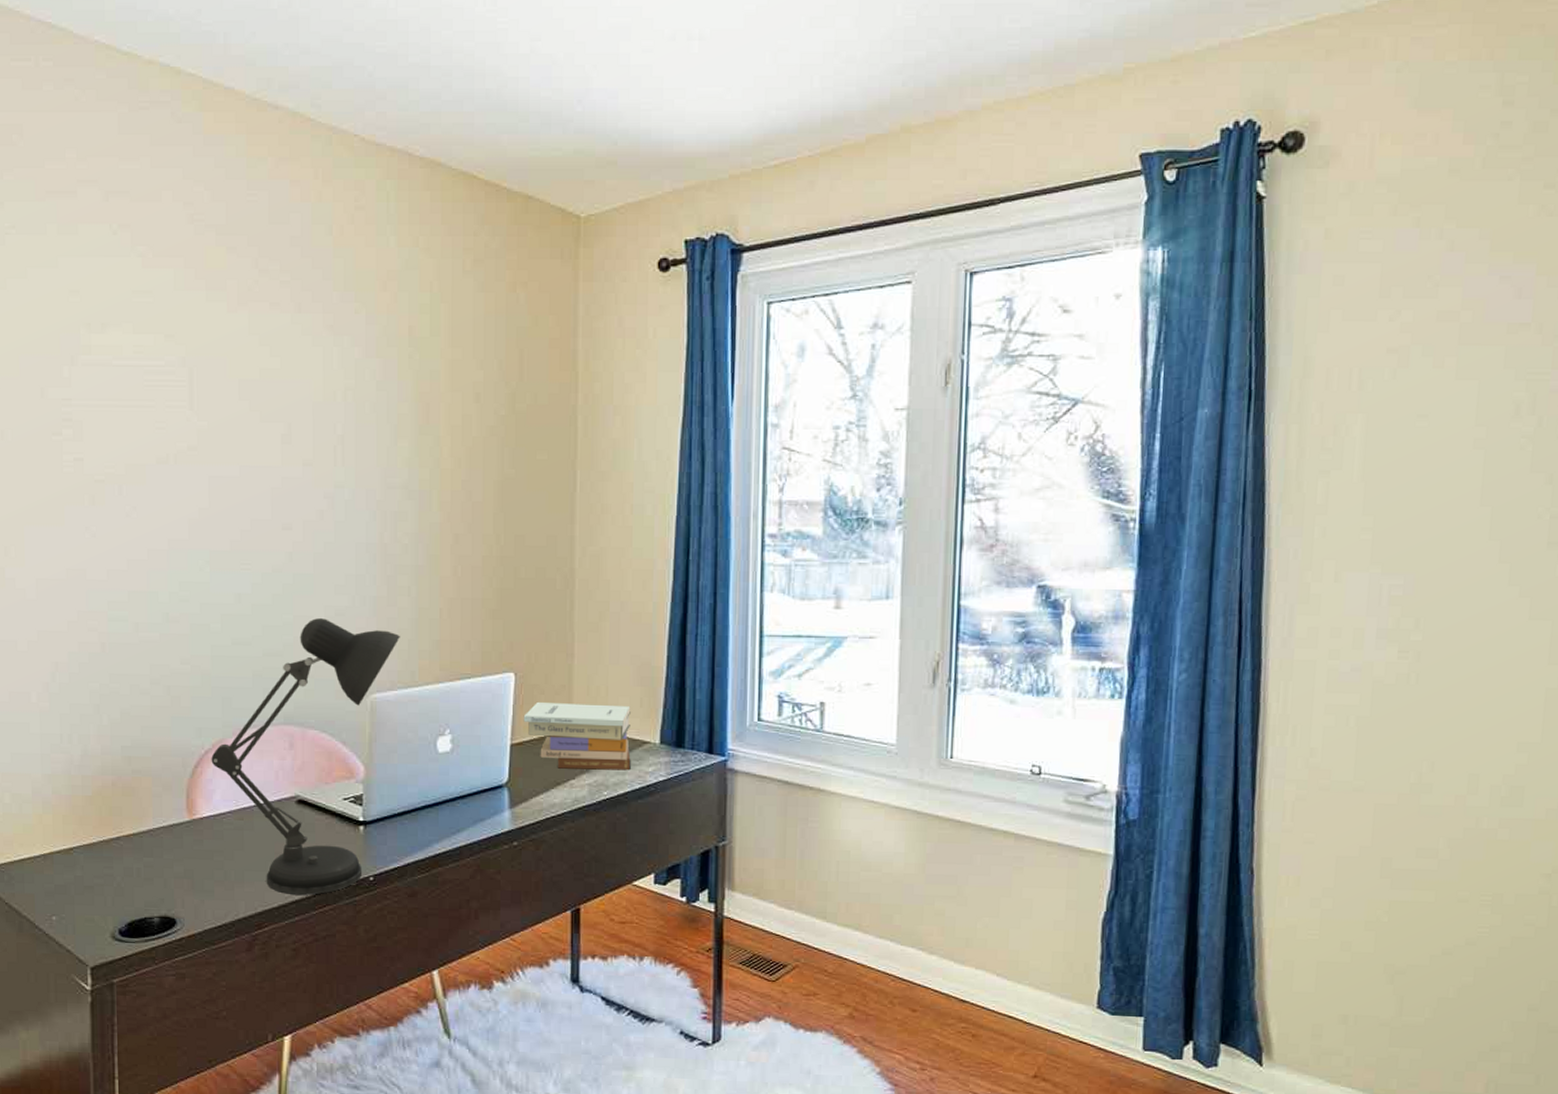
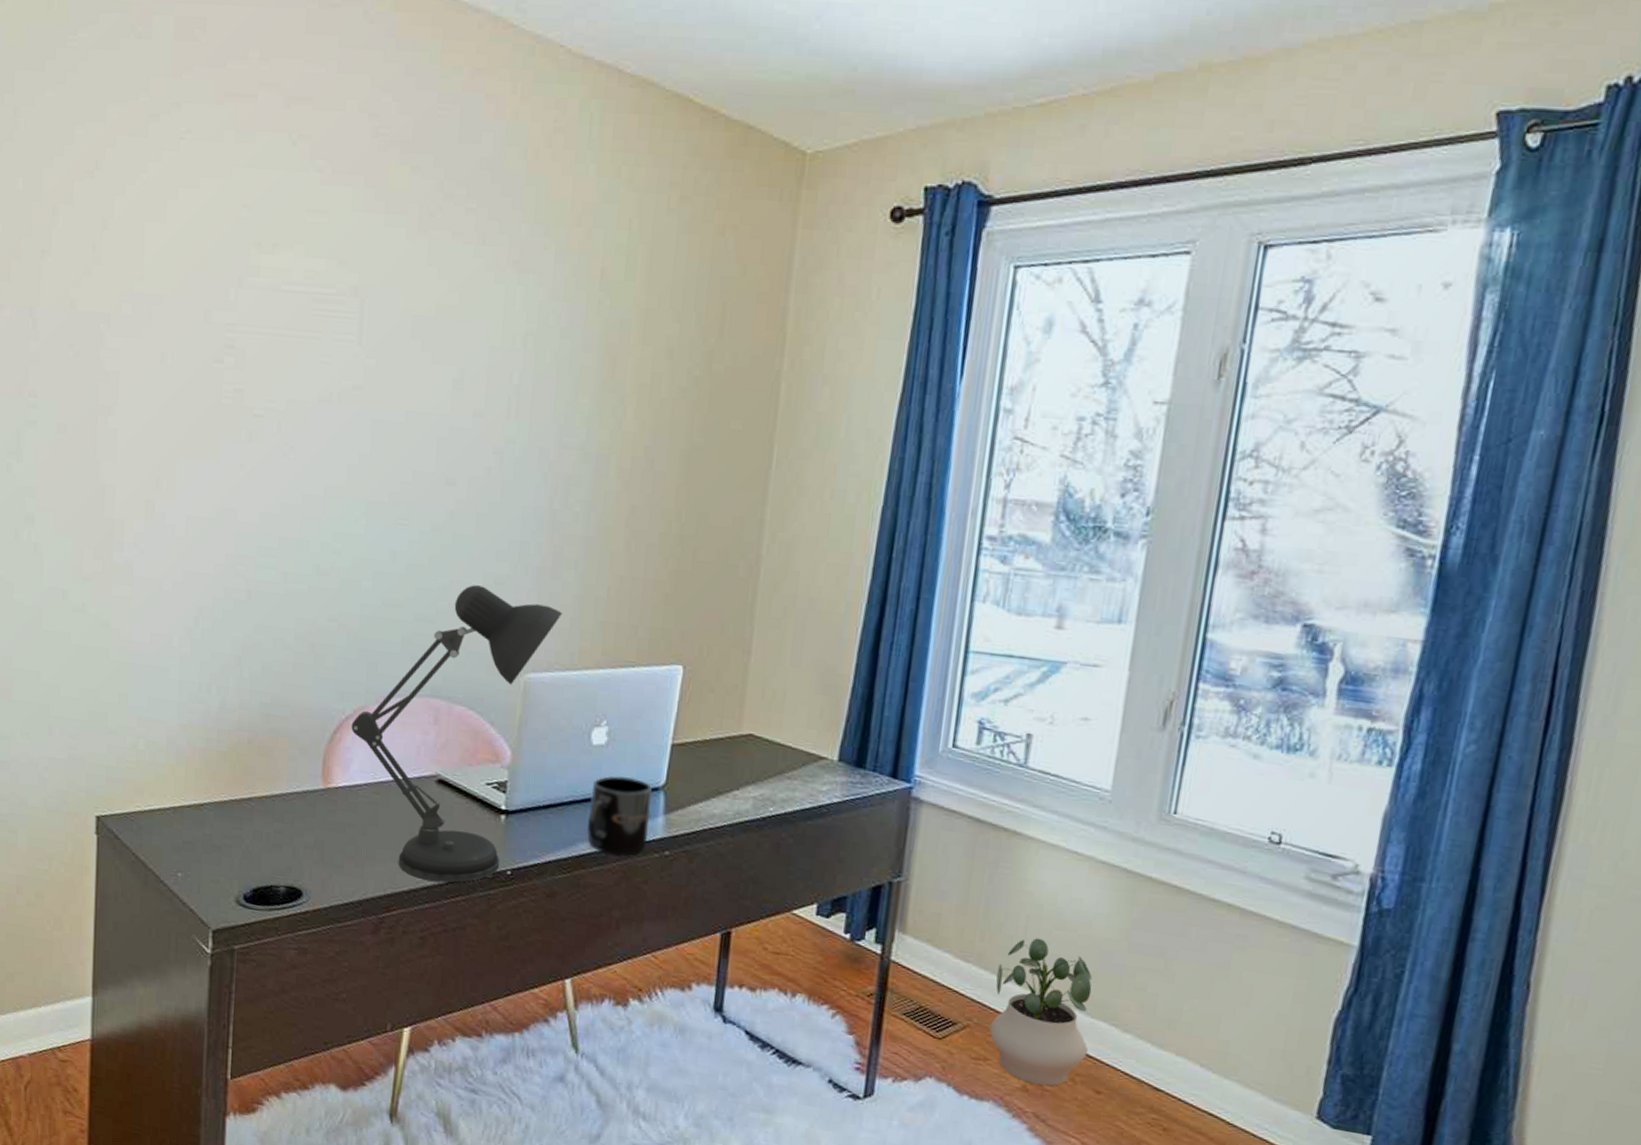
mug: none [440,778,497,851] -> present [587,776,652,856]
books: present [523,701,631,771] -> none [688,700,809,787]
potted plant: none [815,880,902,1011] -> present [989,938,1092,1086]

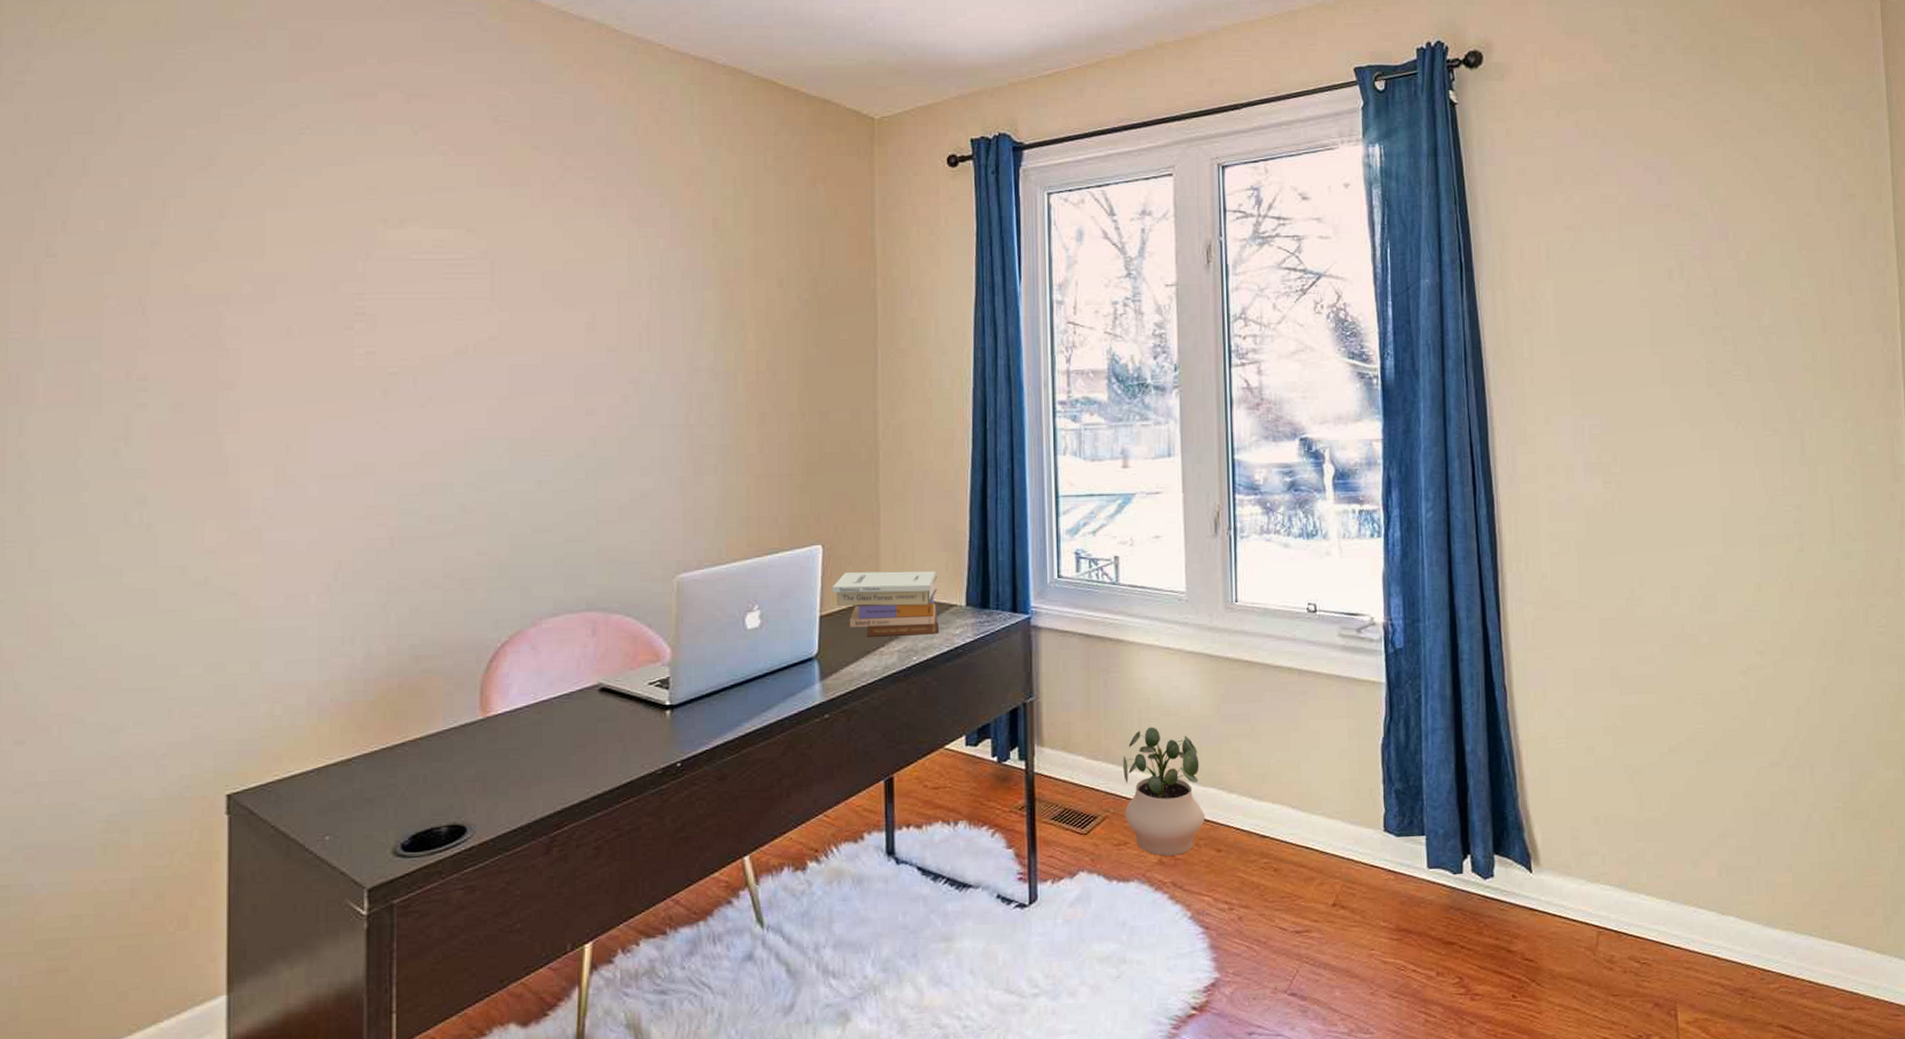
desk lamp: present [351,585,562,883] -> none [508,501,707,789]
mug: present [587,776,652,856] -> none [750,652,808,727]
books: none [688,700,809,787] -> present [832,570,939,637]

